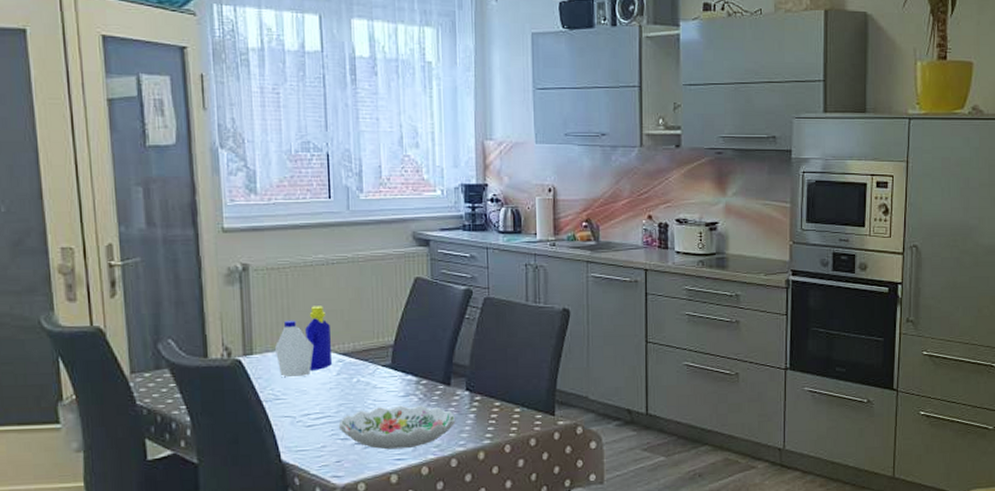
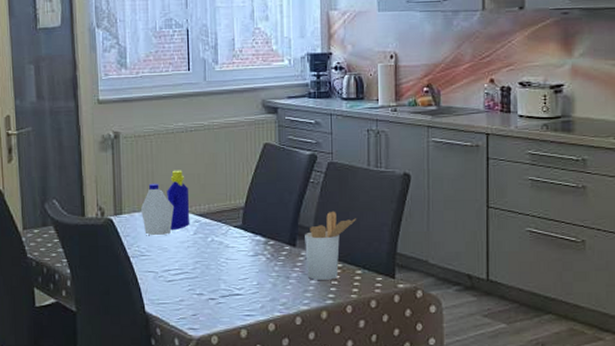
decorative bowl: present [338,404,456,450] -> none [195,264,301,306]
utensil holder: none [460,348,514,420] -> present [305,211,356,280]

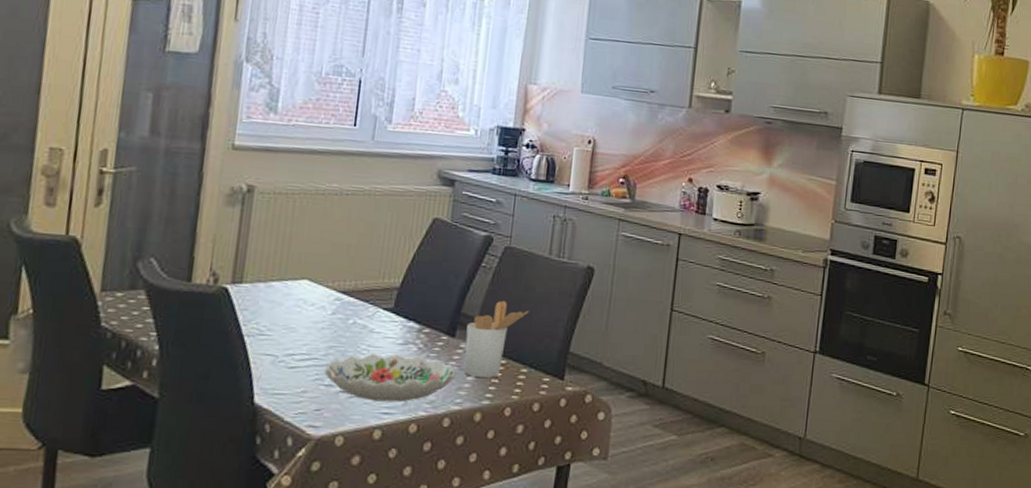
bottle: present [141,170,190,236] -> none [267,237,333,313]
decorative bowl: none [195,264,301,306] -> present [324,353,456,403]

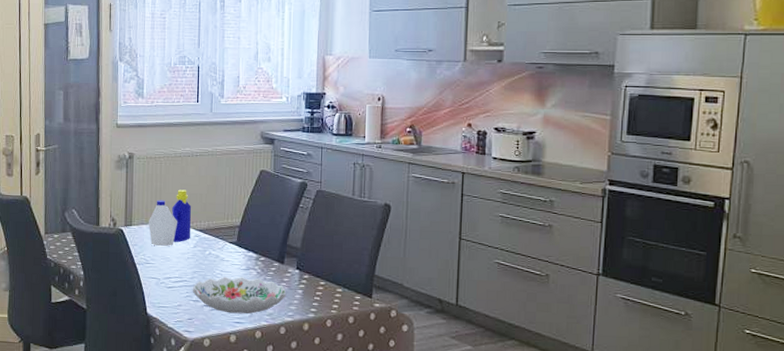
bottle: none [267,237,333,313] -> present [149,189,191,247]
utensil holder: present [464,300,529,377] -> none [292,234,339,296]

